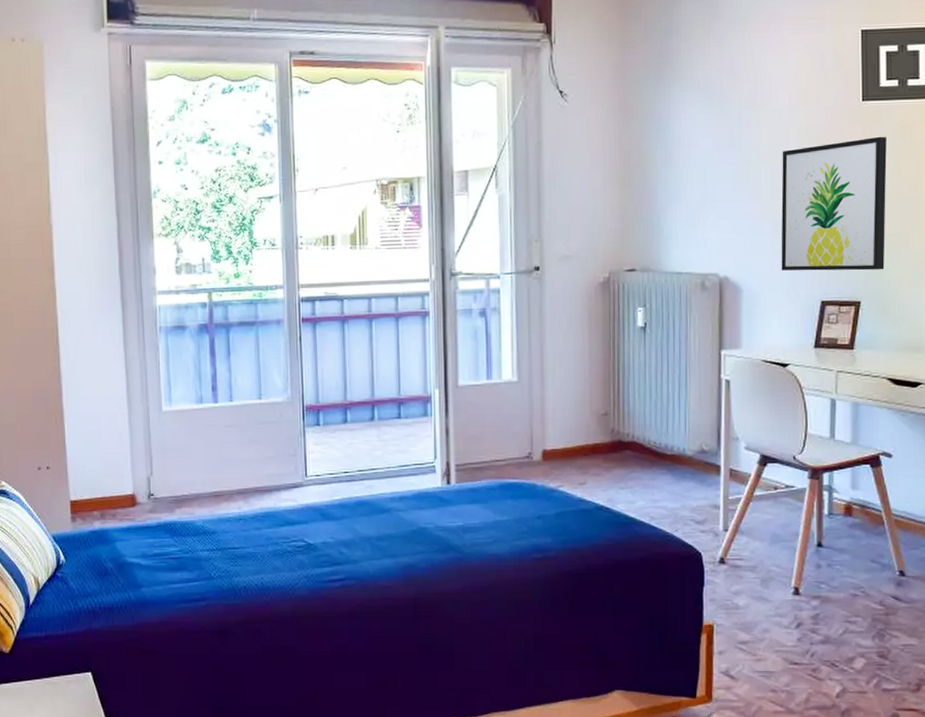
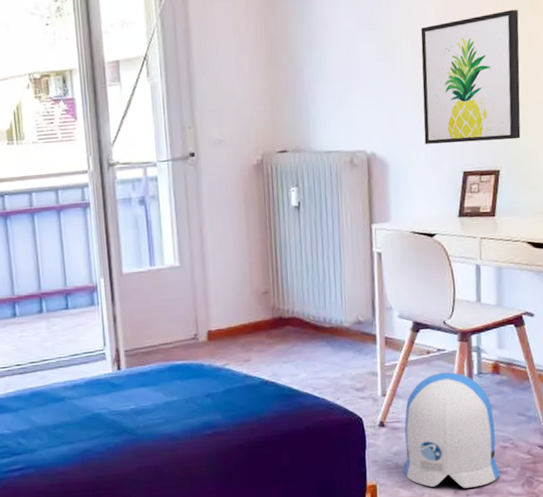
sun visor: none [744,511,848,636] -> present [404,372,500,488]

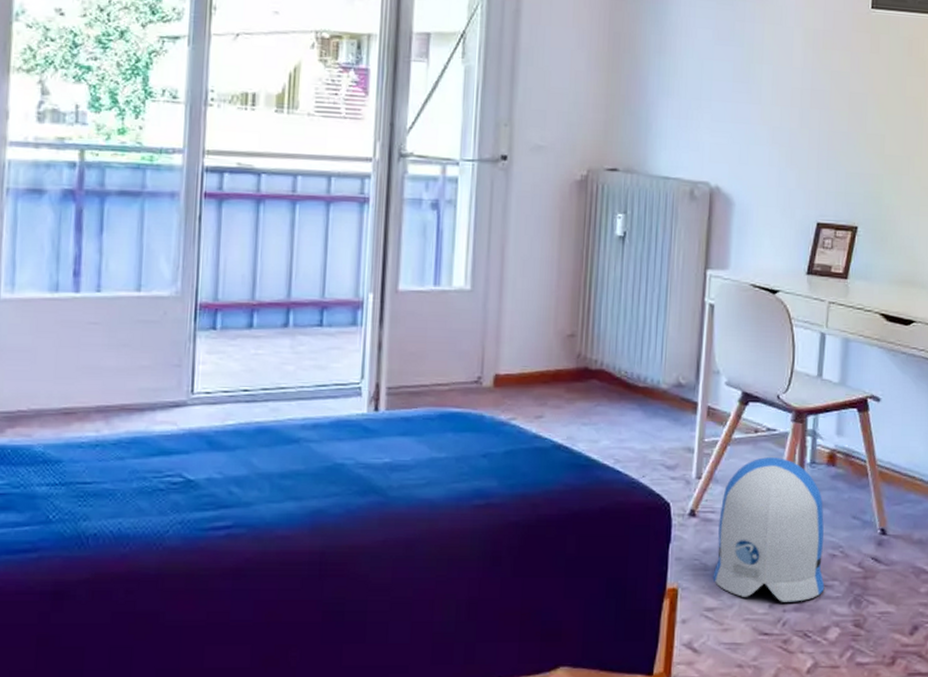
wall art: present [420,9,521,144] -> none [777,48,894,194]

